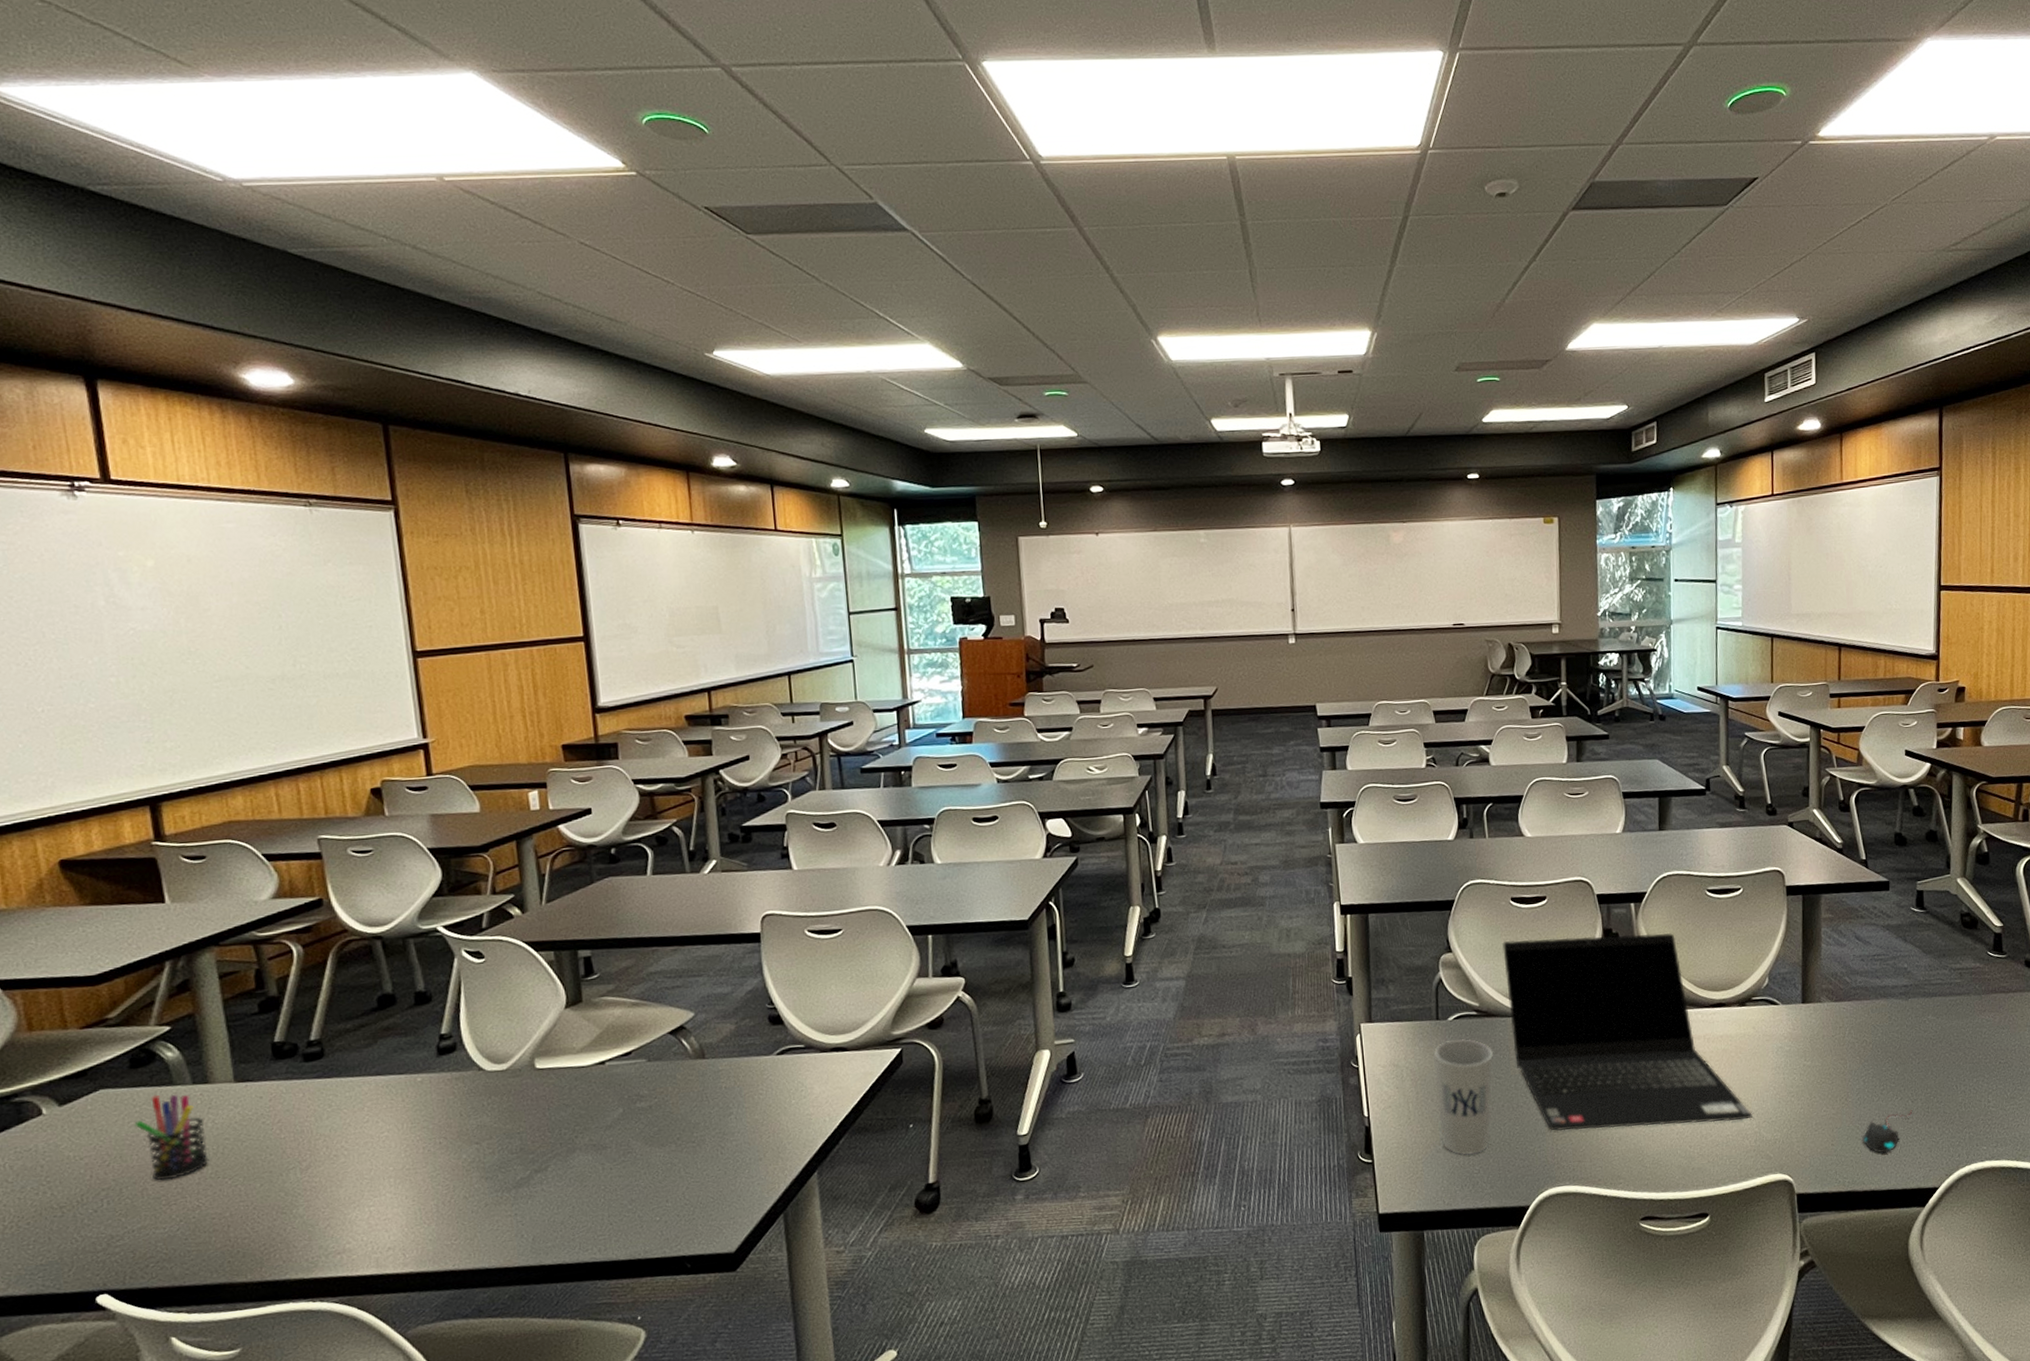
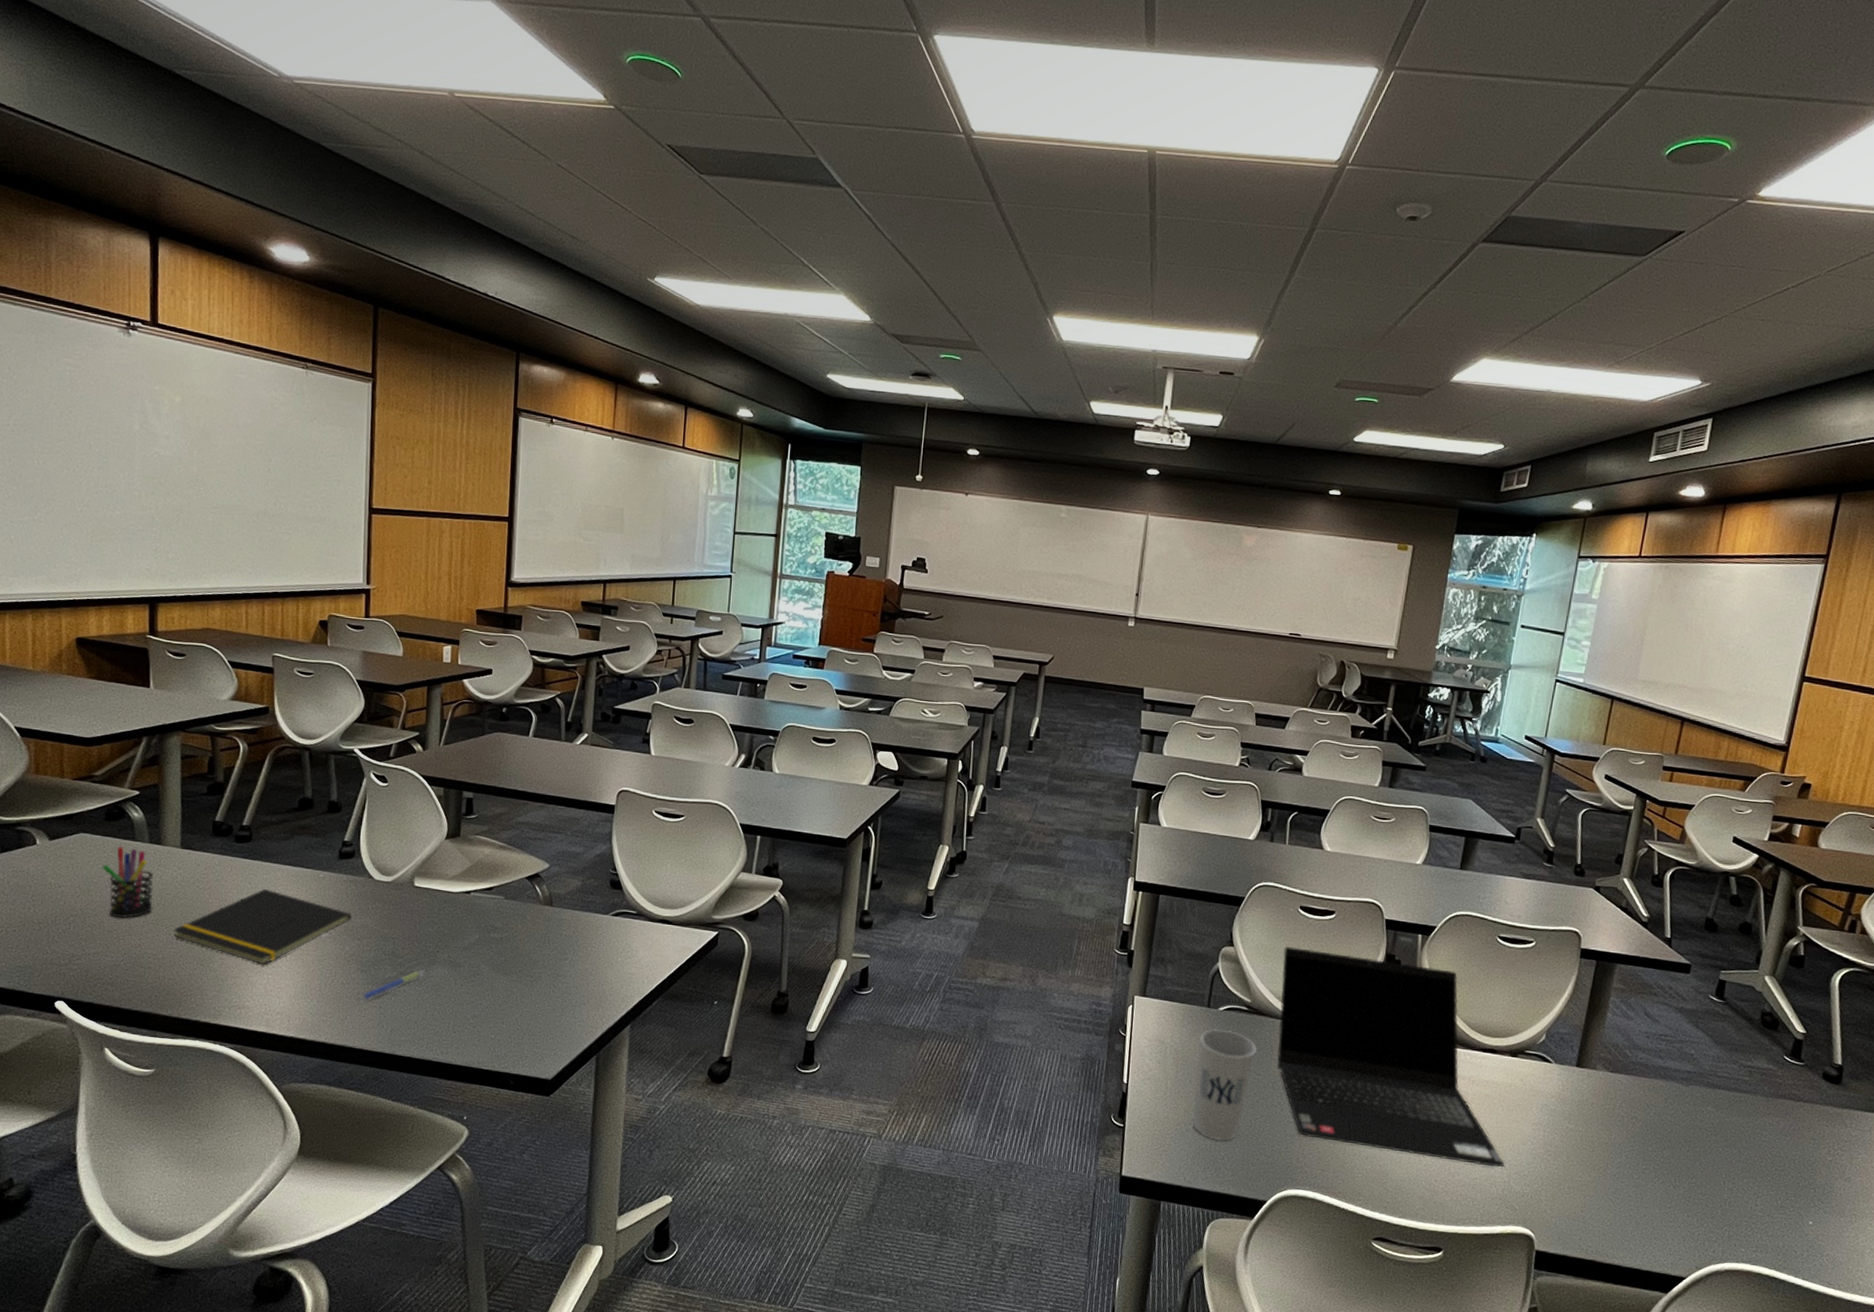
notepad: none [240,1108,464,1197] -> present [173,888,352,965]
pen: none [484,1160,565,1215] -> present [356,969,426,1002]
mouse: present [1861,1109,1912,1153] -> none [1613,1194,1672,1232]

